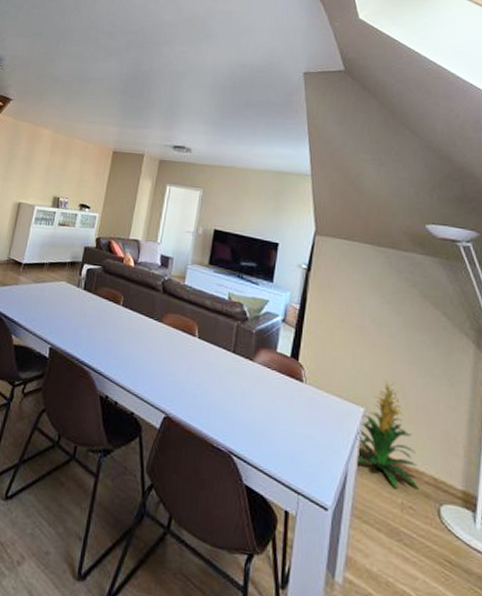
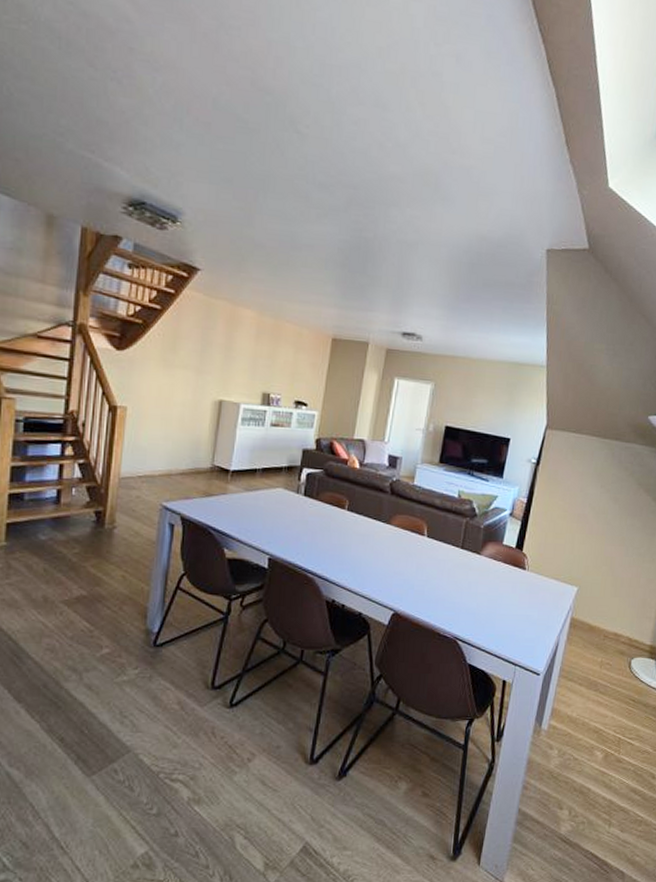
indoor plant: present [356,379,419,490] -> none [567,561,617,650]

